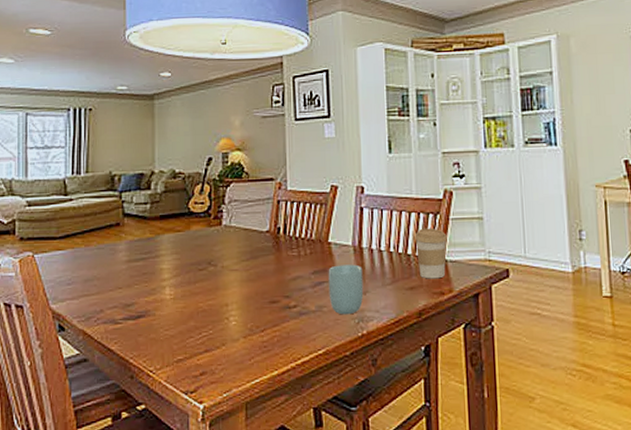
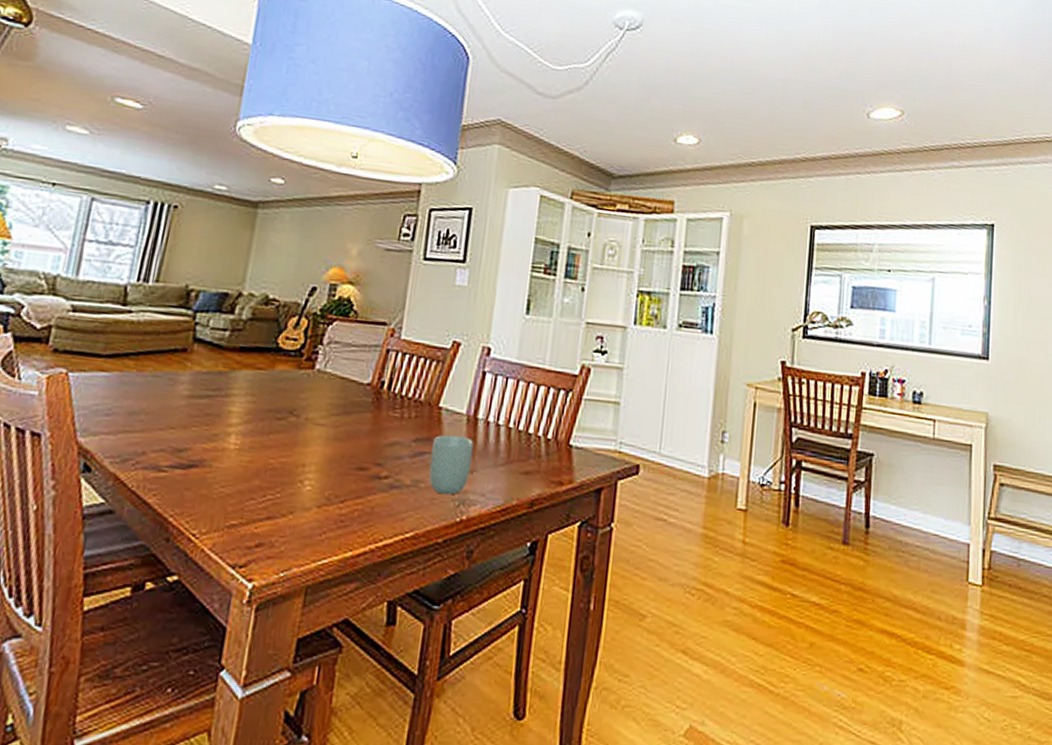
coffee cup: present [414,228,447,279] -> none [538,405,577,466]

